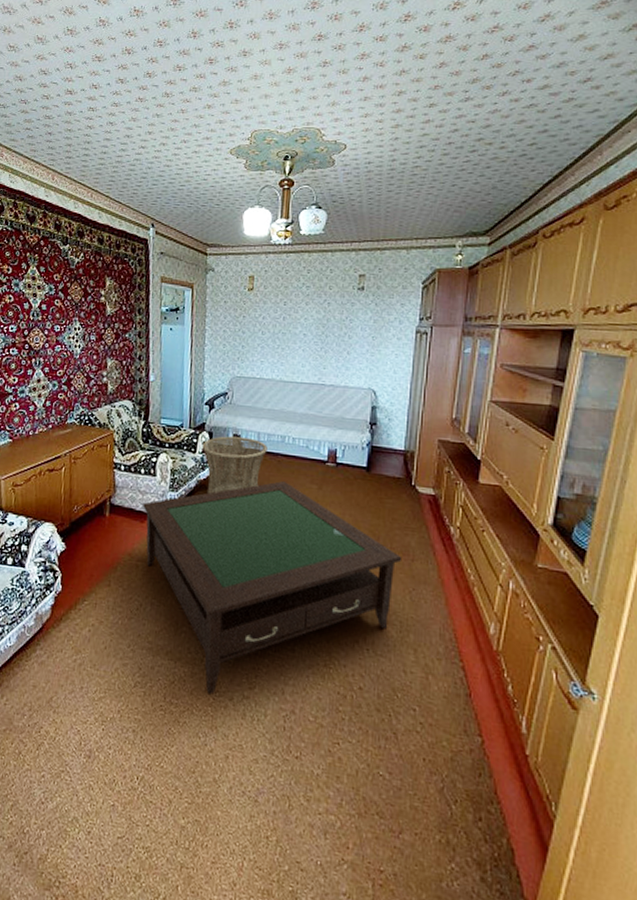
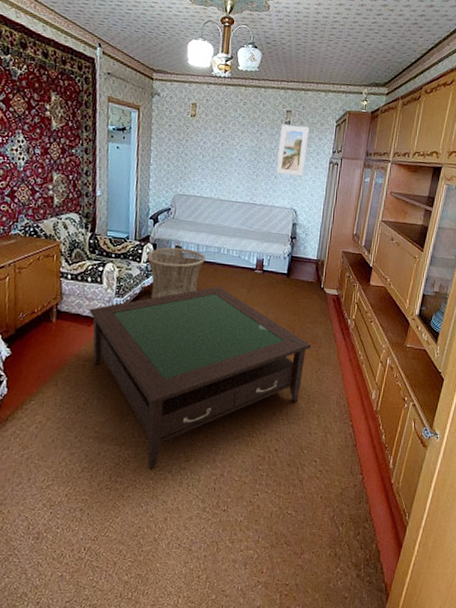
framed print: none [349,291,388,350] -> present [276,124,309,176]

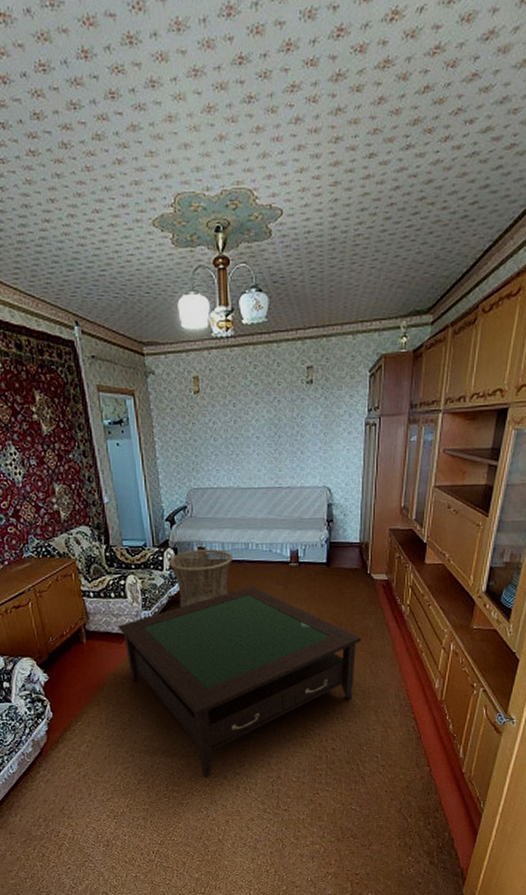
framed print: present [276,124,309,176] -> none [301,383,337,447]

